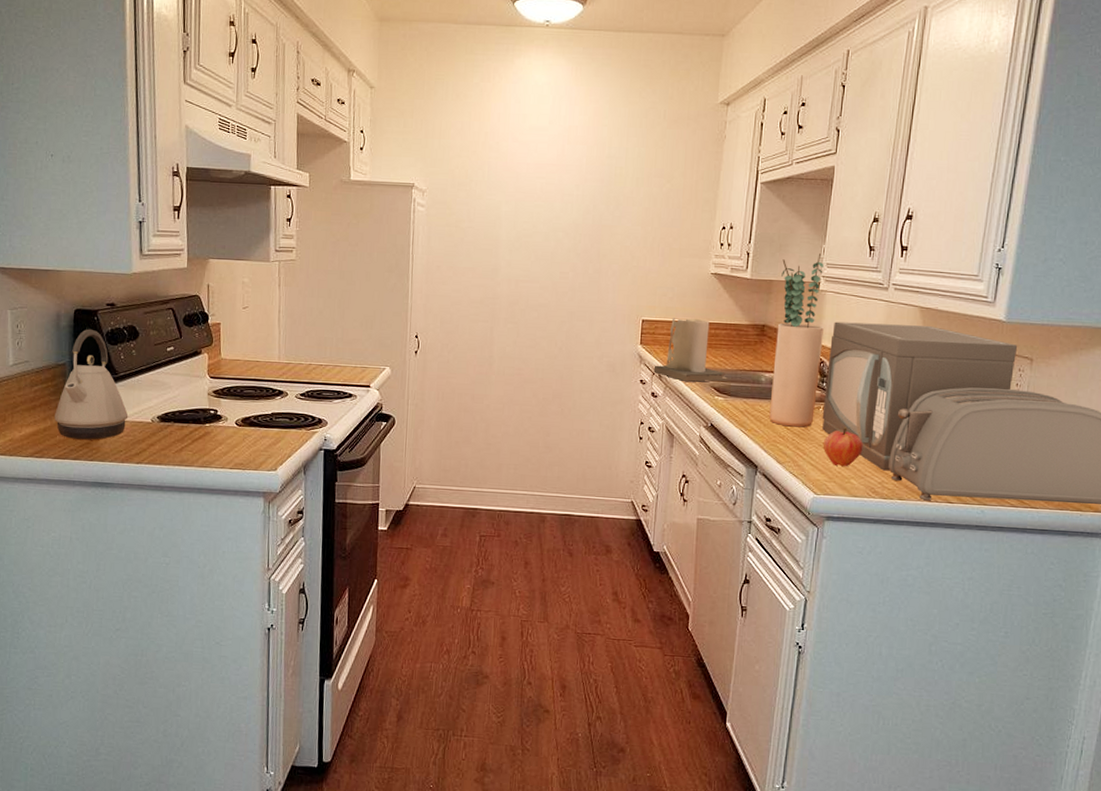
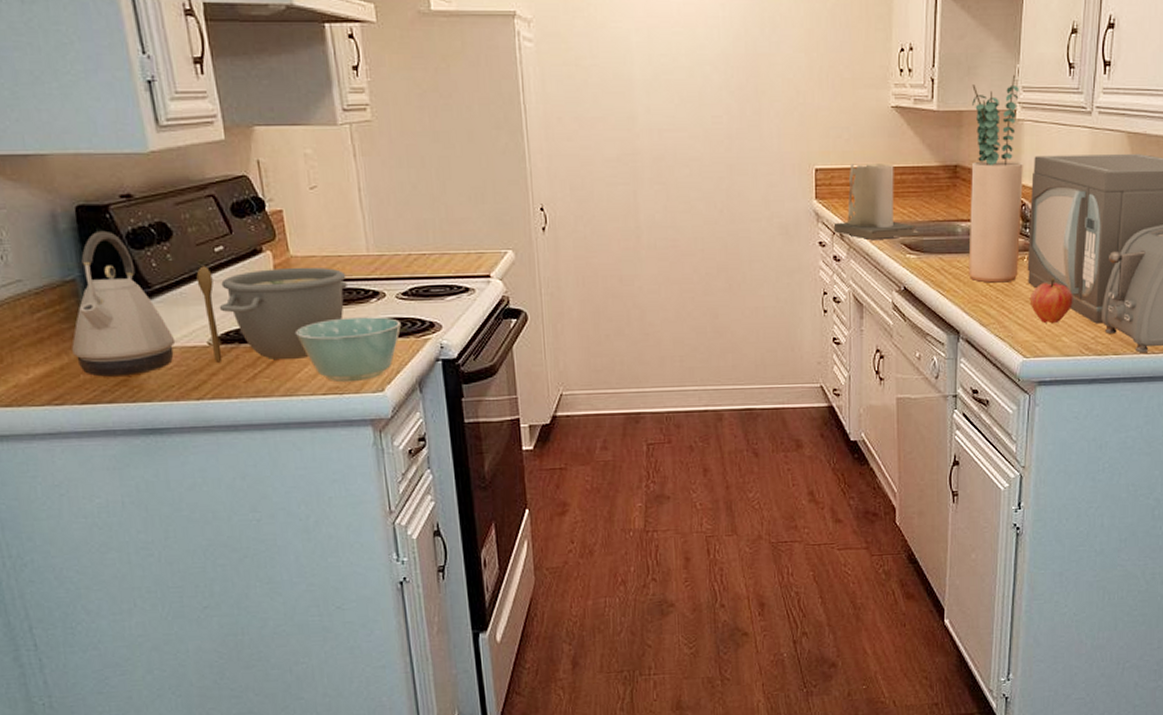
cooking pot: none [151,361,261,440] -> present [196,266,347,364]
bowl: none [216,409,297,461] -> present [294,317,402,383]

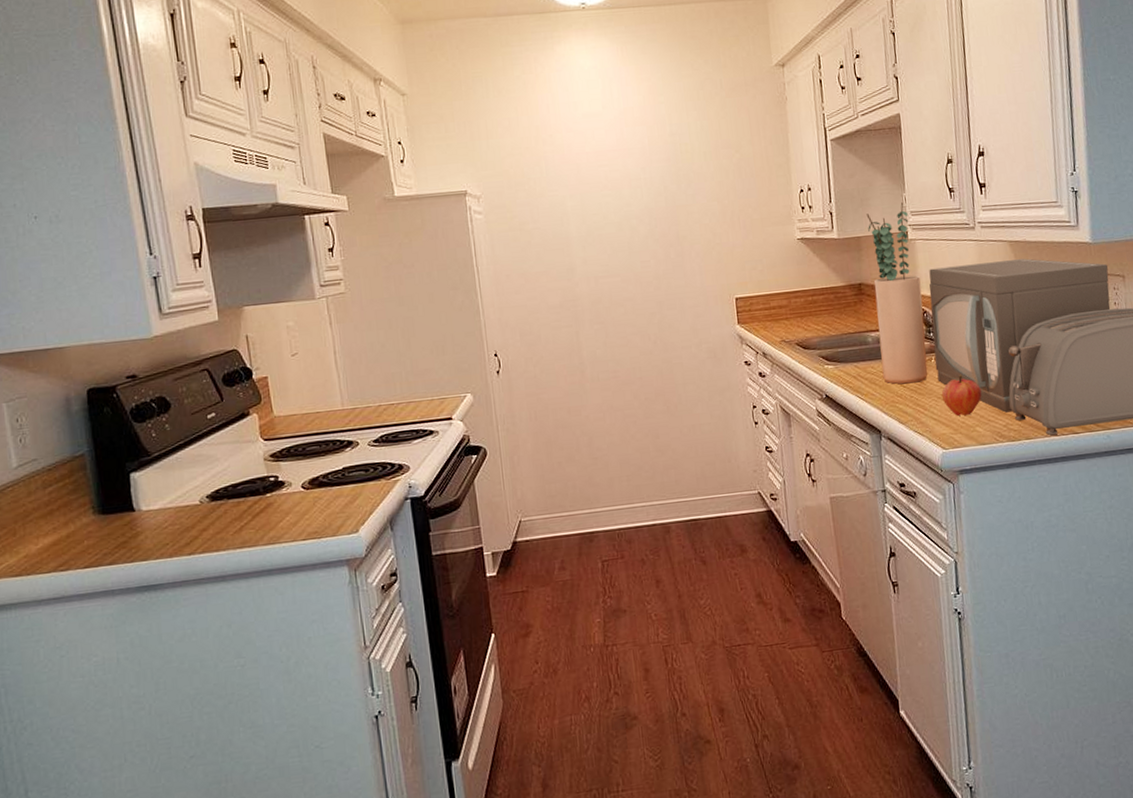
kettle: present [71,230,176,378] -> none [78,408,171,542]
cooking pot: present [196,266,347,364] -> none [191,424,325,520]
bowl: present [294,317,402,383] -> none [277,463,374,528]
paper towel roll: present [833,163,920,241] -> none [756,287,835,356]

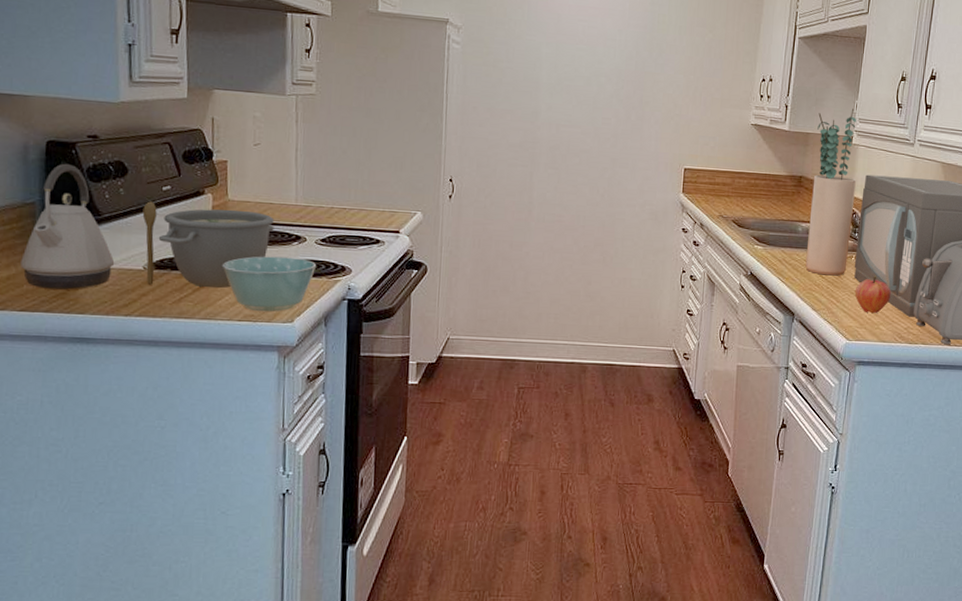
kettle: none [78,408,171,542] -> present [21,163,115,290]
cooking pot: none [191,424,325,520] -> present [142,201,275,289]
bowl: none [277,463,374,528] -> present [222,256,317,313]

